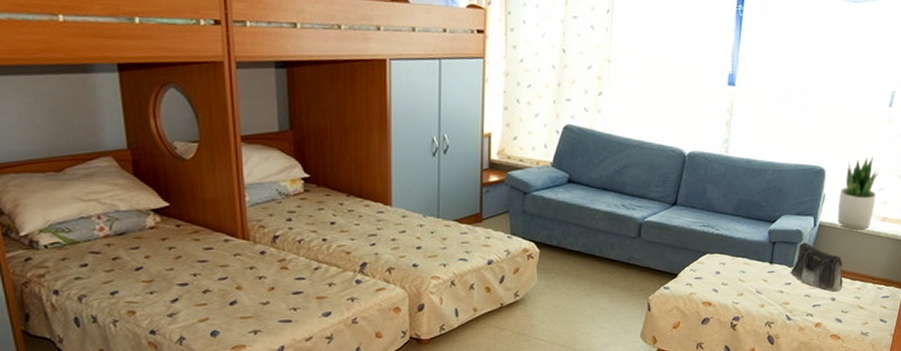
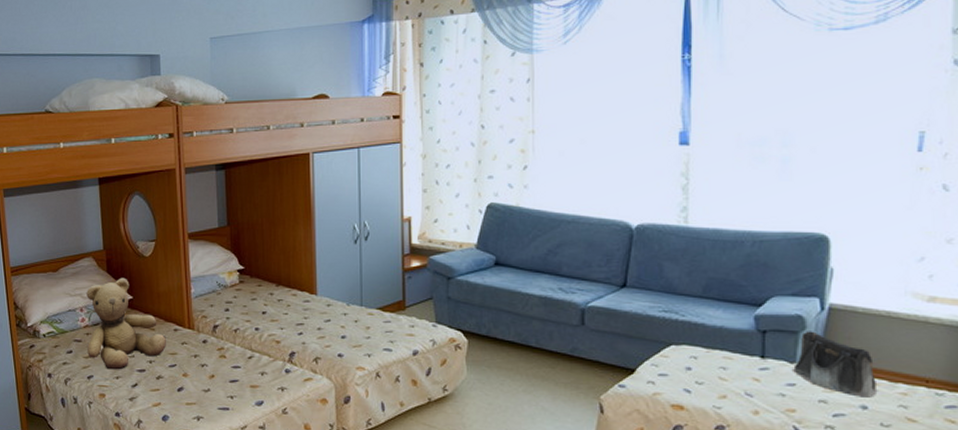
teddy bear: none [105,182,214,284] -> present [86,277,166,370]
planter: present [837,156,879,230] -> none [855,217,915,314]

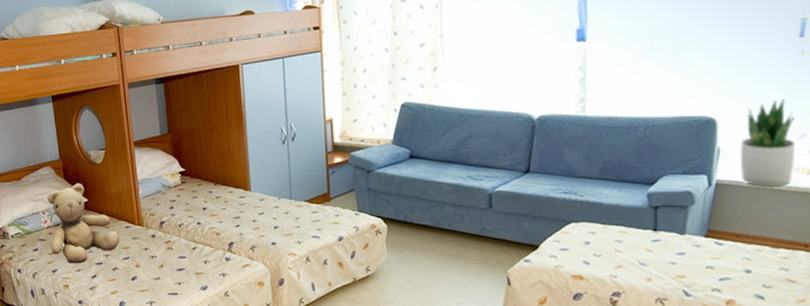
saddlebag: present [791,331,878,398] -> none [681,205,761,262]
planter: none [855,217,915,314] -> present [741,98,796,187]

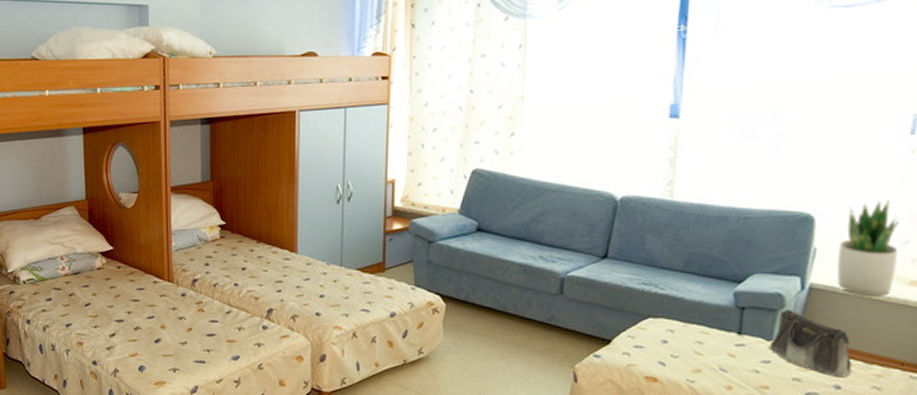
teddy bear: present [47,183,120,264] -> none [67,228,145,319]
saddlebag: none [681,205,761,262] -> present [767,309,853,378]

